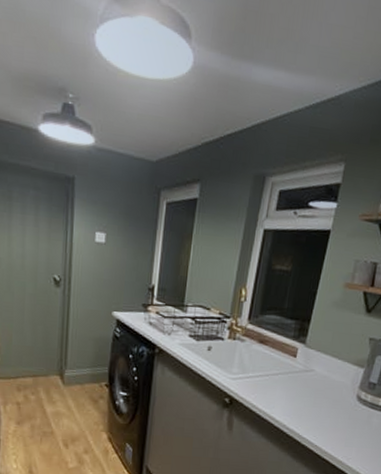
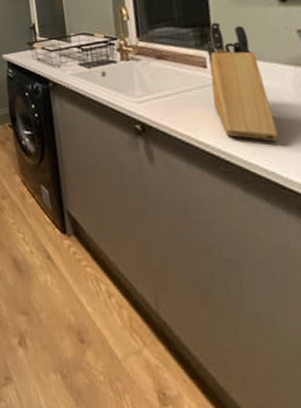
knife block: none [291,318,335,423] -> present [206,21,279,141]

